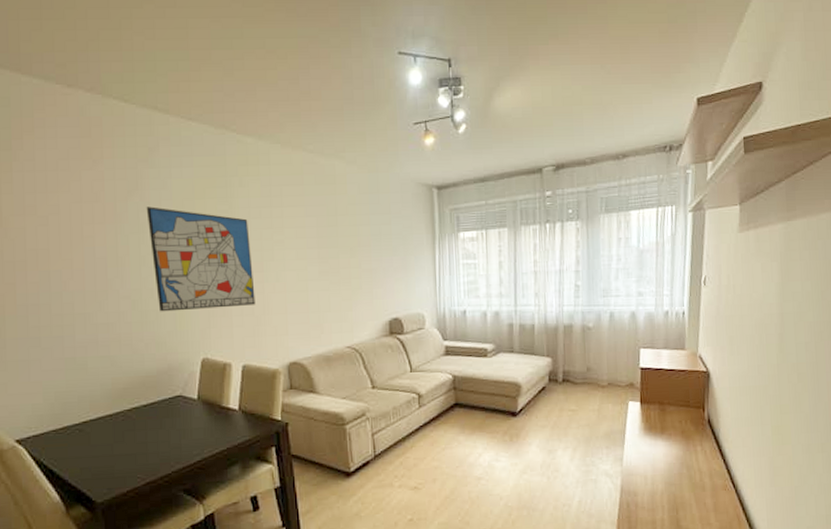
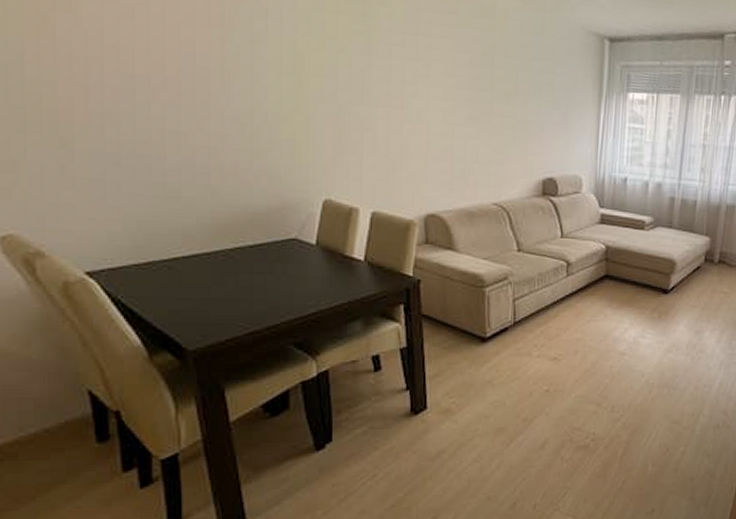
wall art: present [146,206,256,312] -> none [263,13,392,146]

